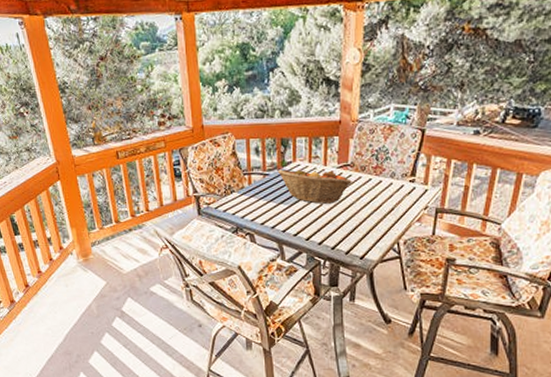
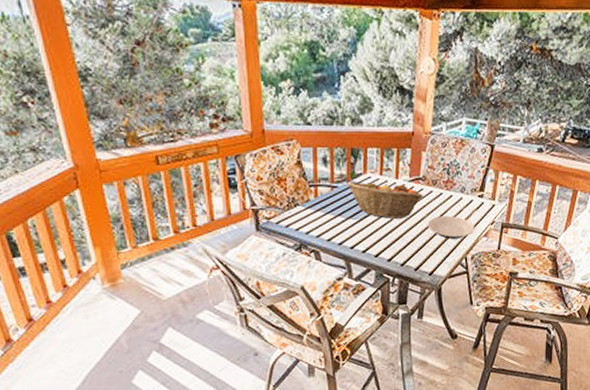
plate: none [357,201,407,224] -> present [427,216,475,239]

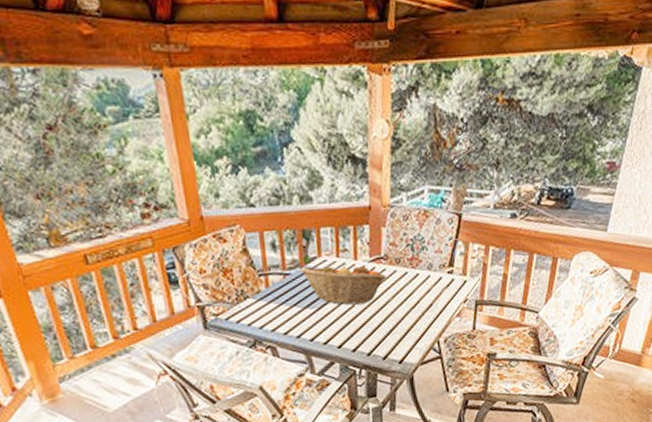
plate: present [427,216,475,239] -> none [393,296,447,322]

